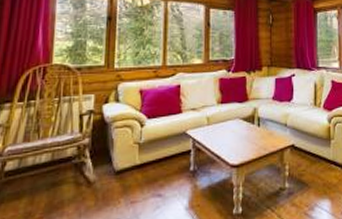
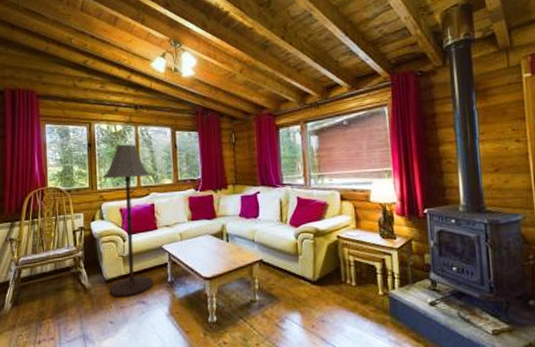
floor lamp: none [119,19,179,191] -> present [103,144,153,297]

